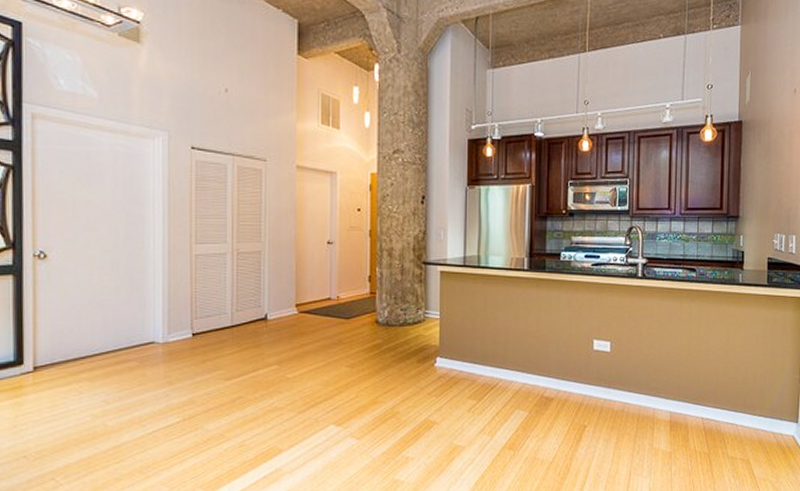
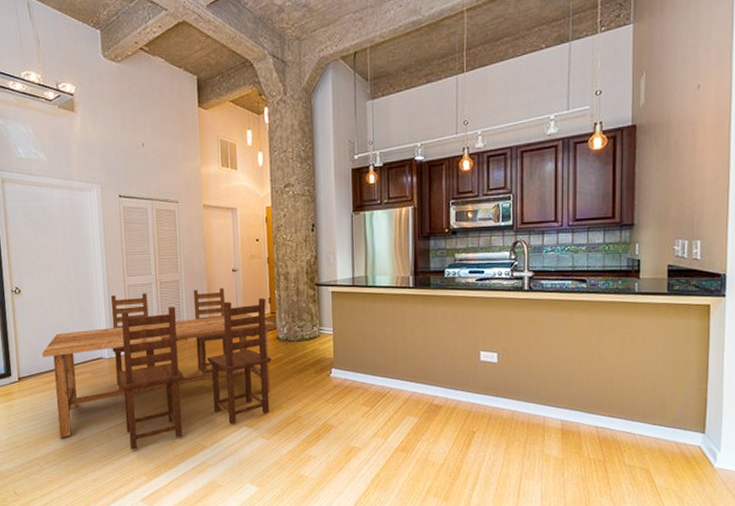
dining table: none [70,262,375,456] -> present [41,288,276,449]

